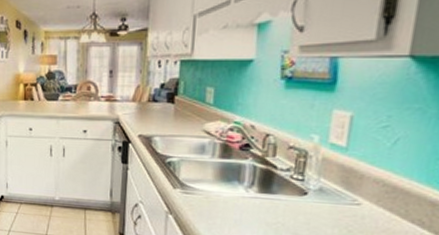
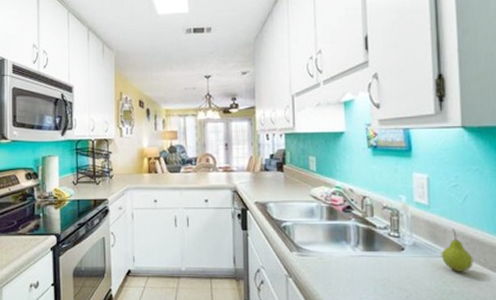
fruit: none [351,175,392,222] -> present [441,229,474,272]

